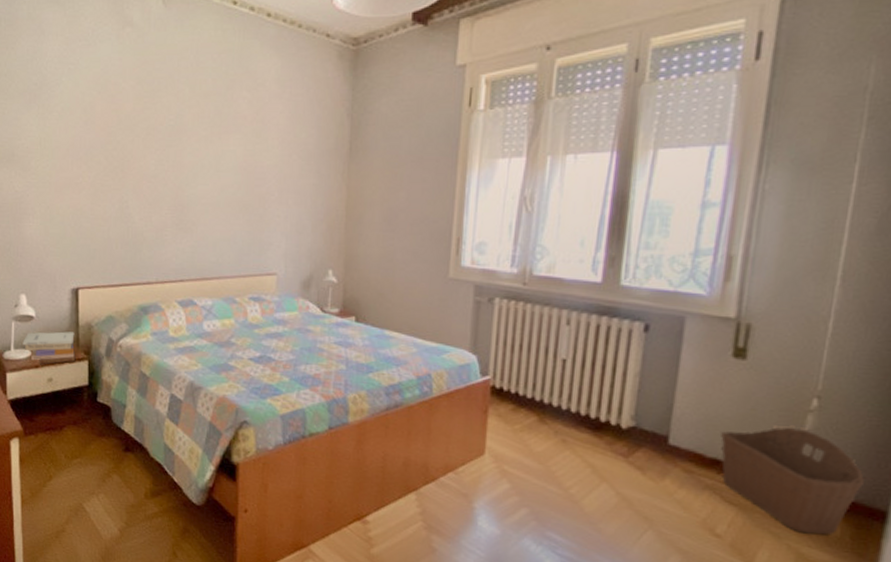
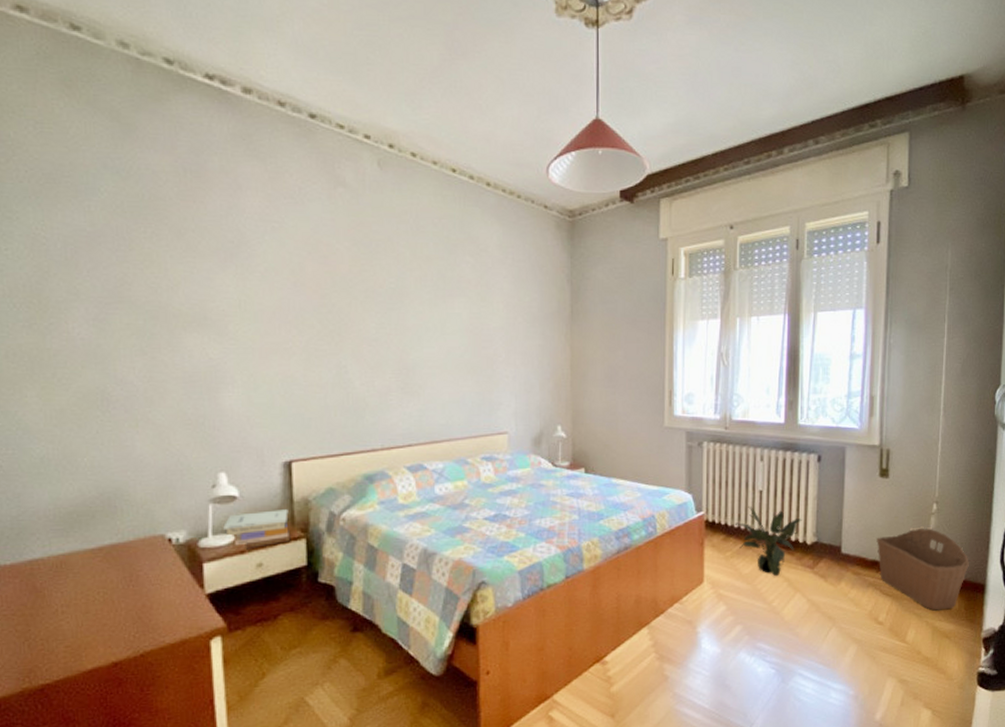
potted plant: none [527,376,617,460] -> present [734,507,802,577]

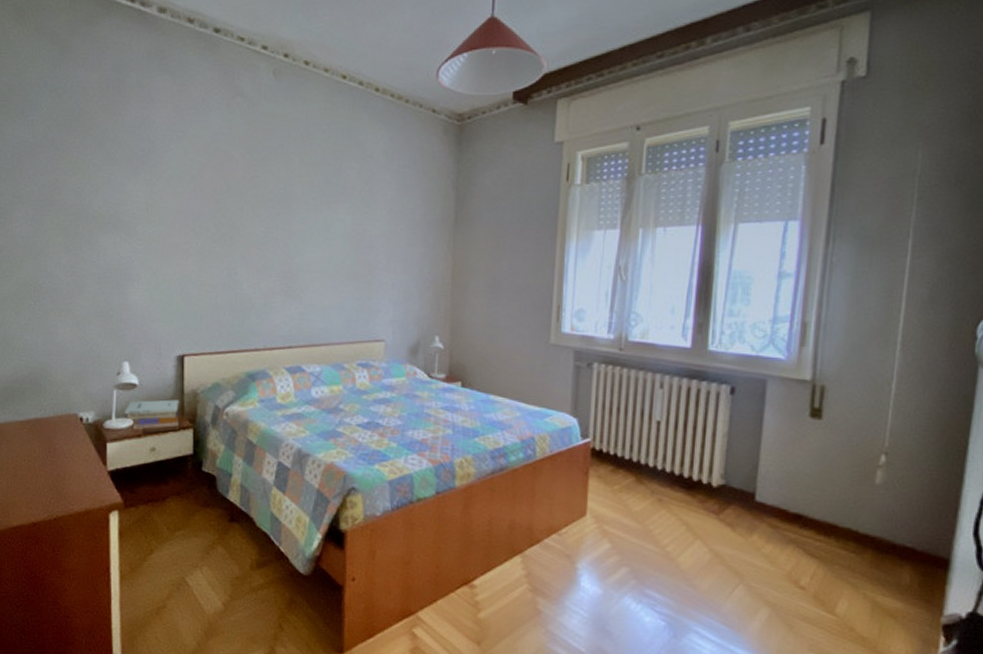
potted plant: present [734,507,802,577] -> none [625,438,707,519]
wicker basket: present [877,528,969,611] -> none [802,482,928,583]

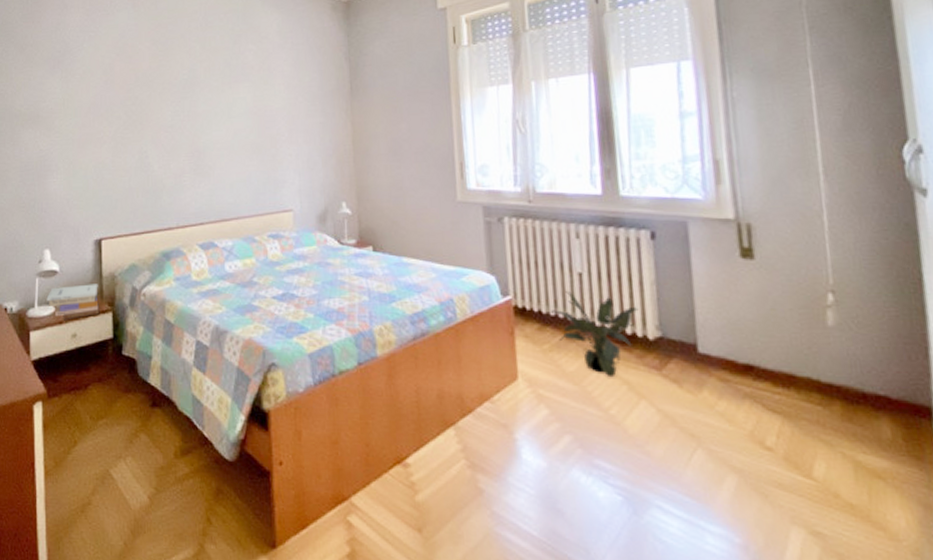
potted plant: none [625,438,707,519] -> present [550,291,638,378]

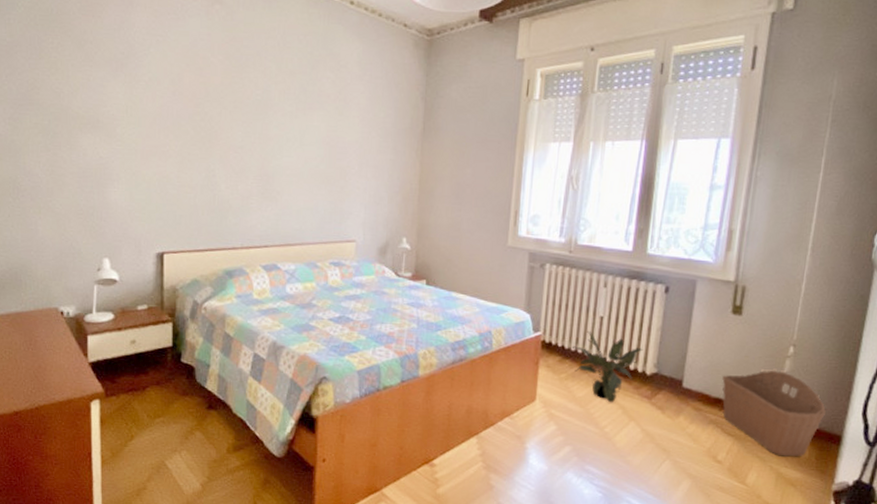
books: present [46,284,100,319] -> none [105,294,160,327]
wicker basket: none [747,324,900,439] -> present [722,370,826,457]

